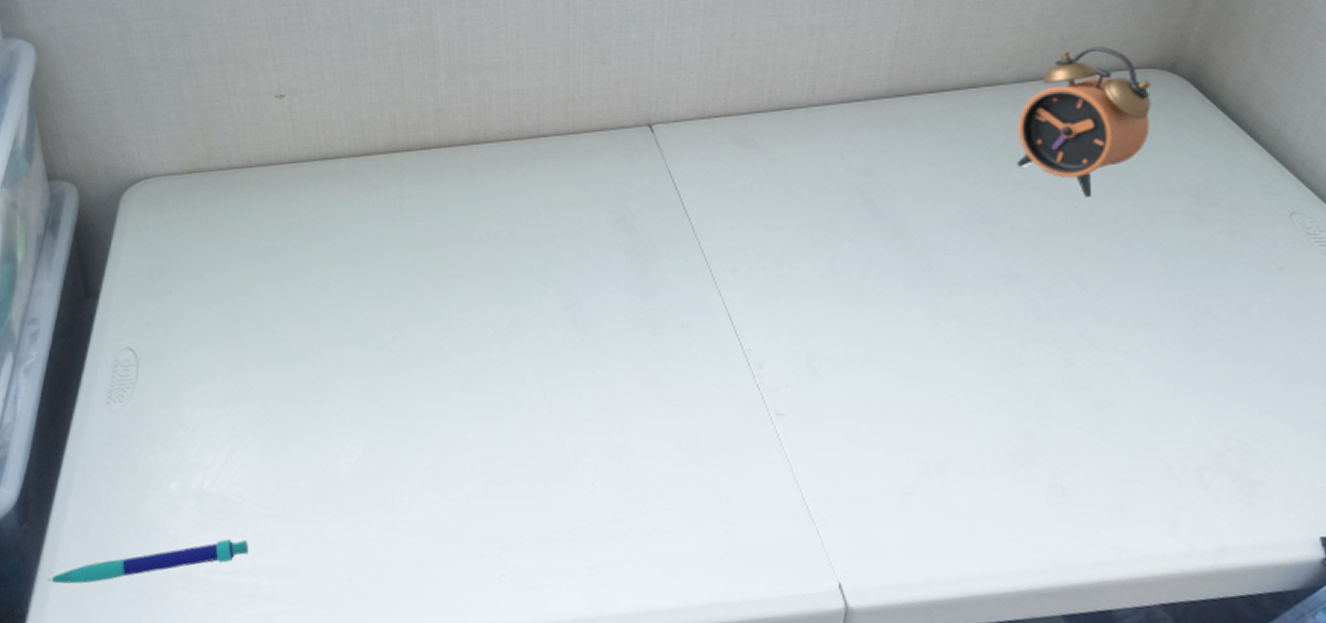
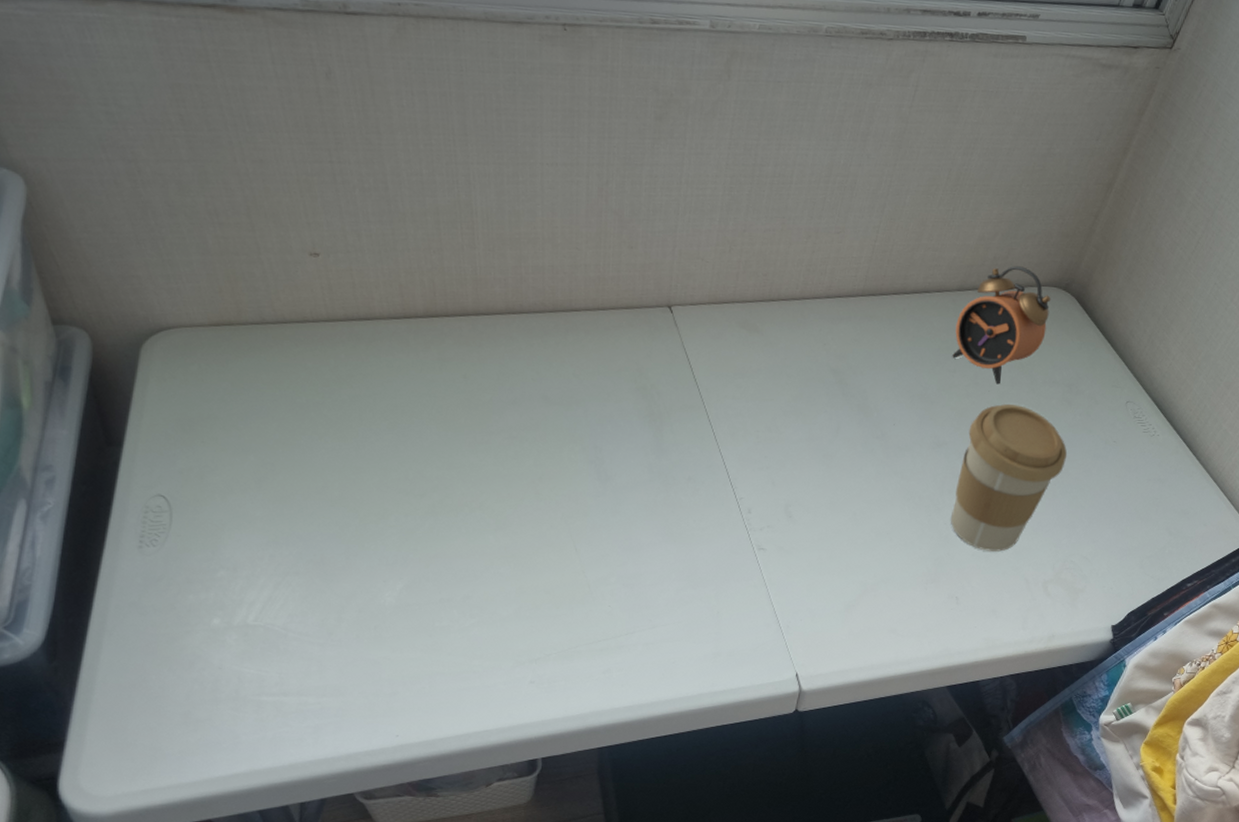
pen: present [46,539,249,584] -> none [84,665,296,714]
coffee cup: none [1041,223,1208,423] -> present [951,404,1068,552]

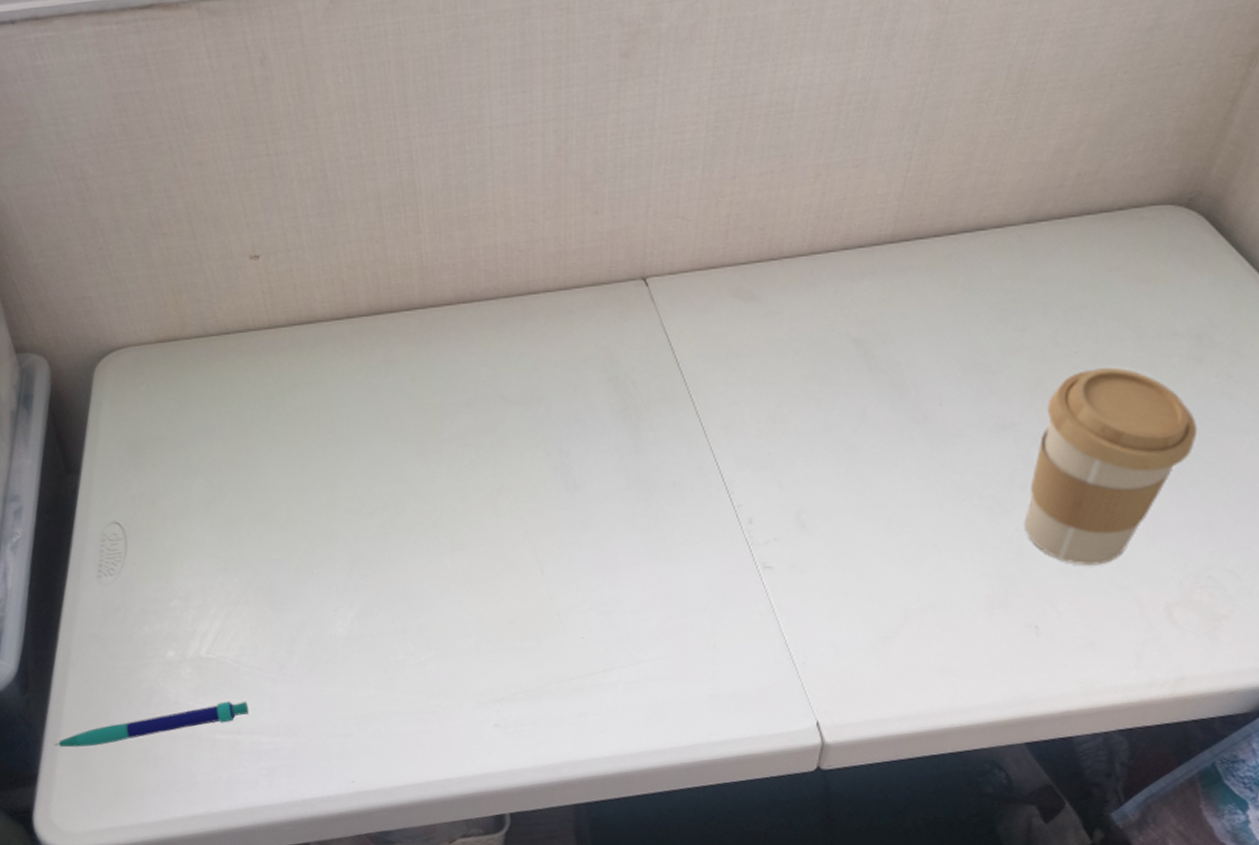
pen: none [84,665,296,714] -> present [53,701,249,748]
alarm clock: present [952,266,1052,385] -> none [1020,182,1167,343]

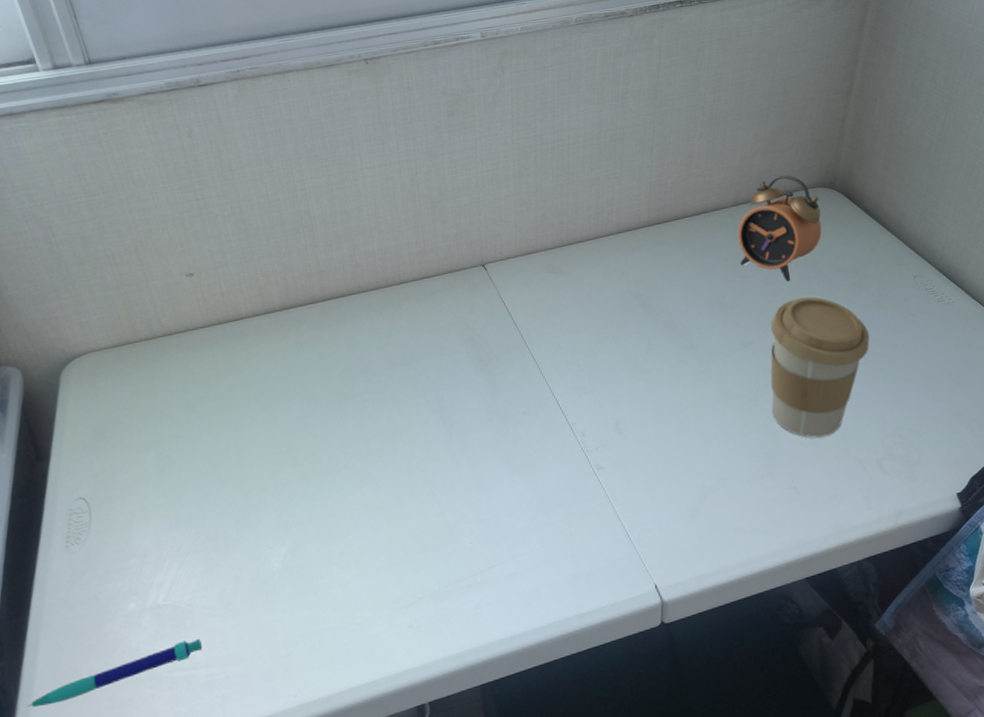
alarm clock: none [1020,182,1167,343] -> present [737,175,822,282]

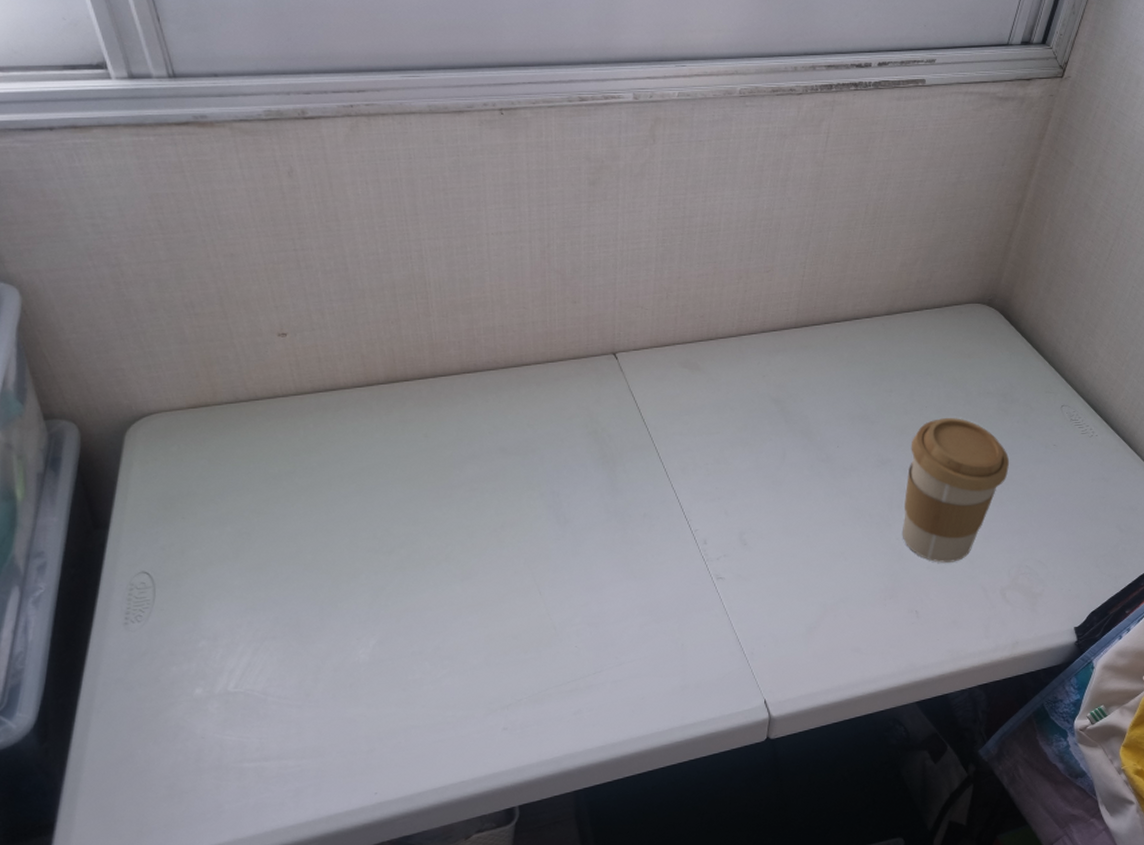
pen: present [26,638,203,708] -> none [73,729,276,793]
alarm clock: present [737,175,822,282] -> none [887,287,977,400]

